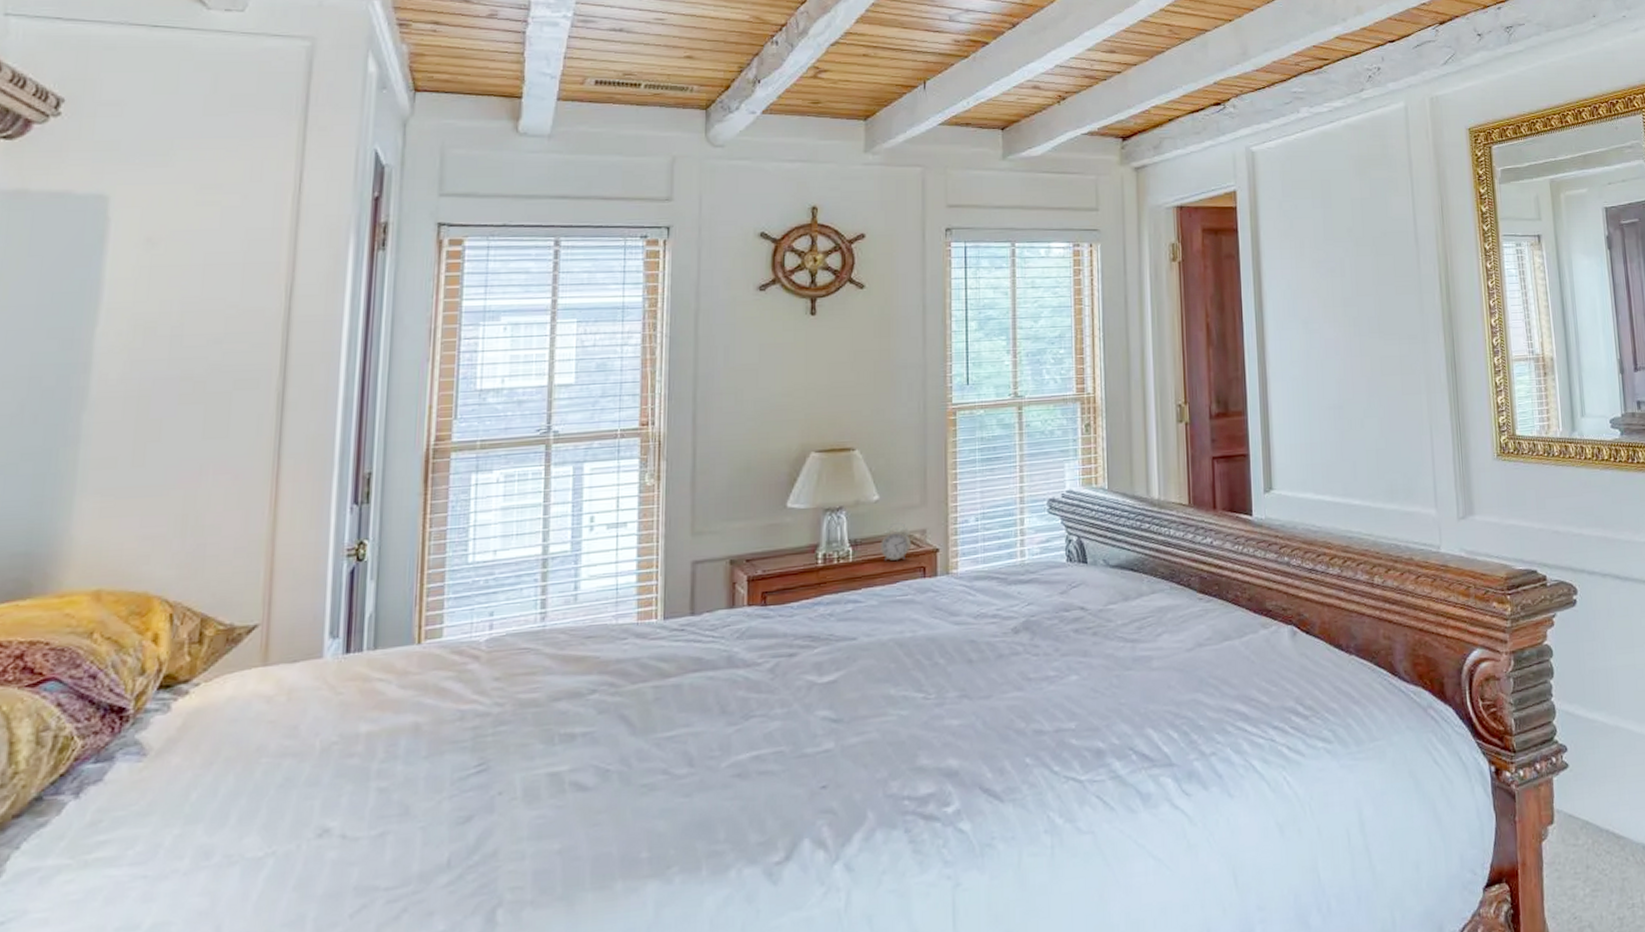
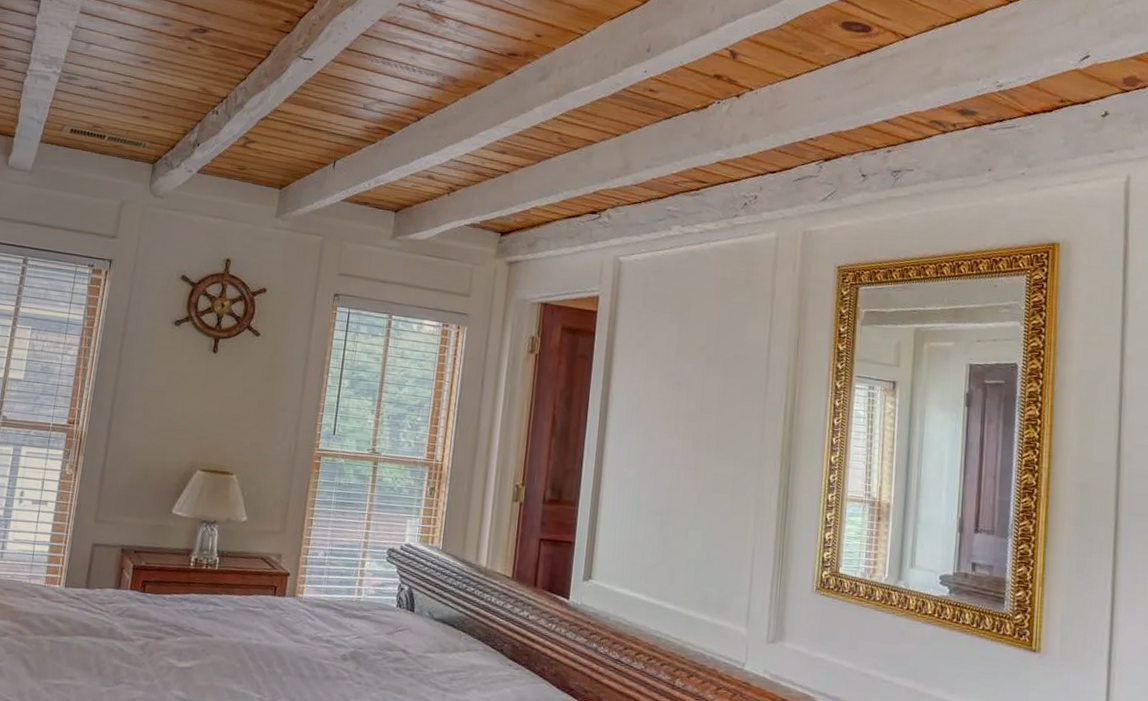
alarm clock: present [881,523,911,561] -> none [242,544,269,578]

